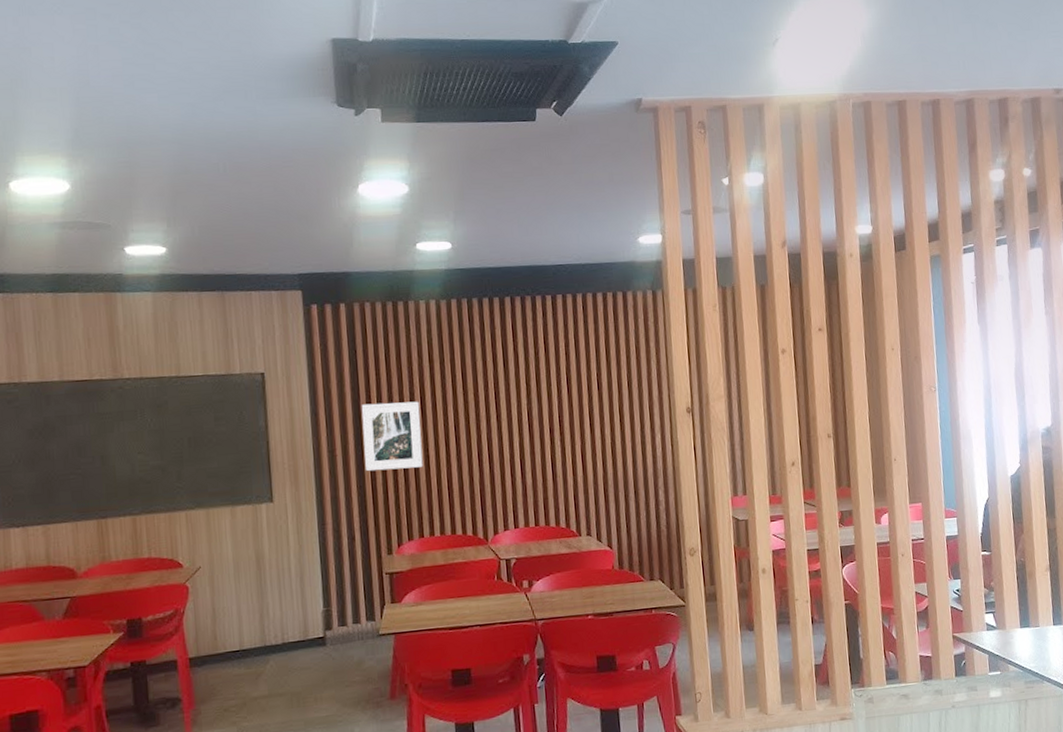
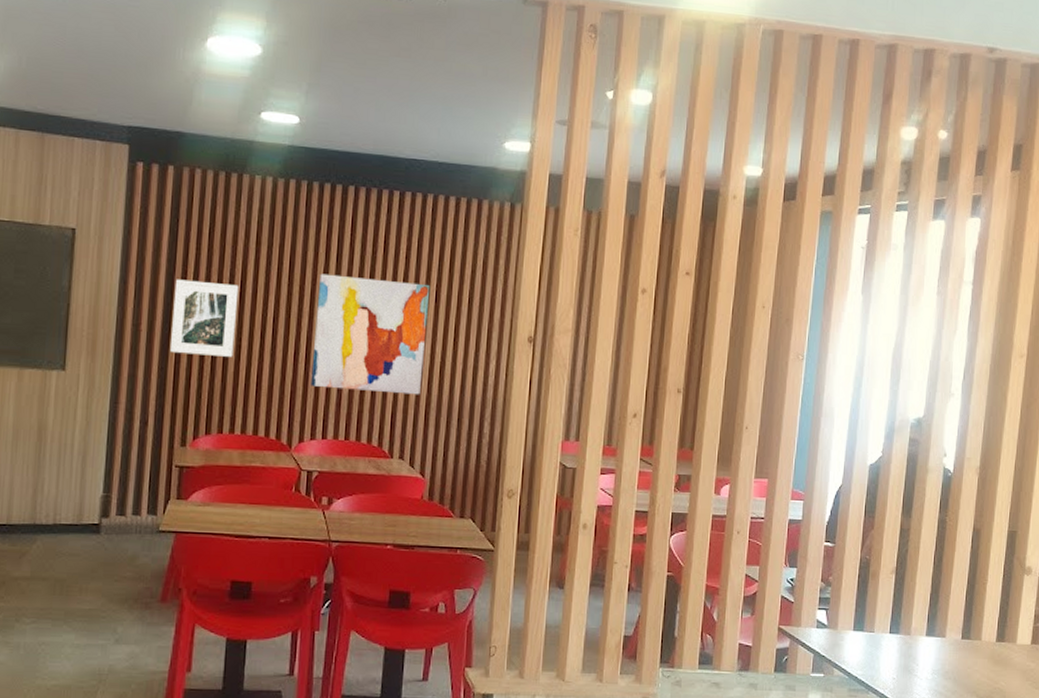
wall art: none [491,375,597,482] -> present [311,273,430,395]

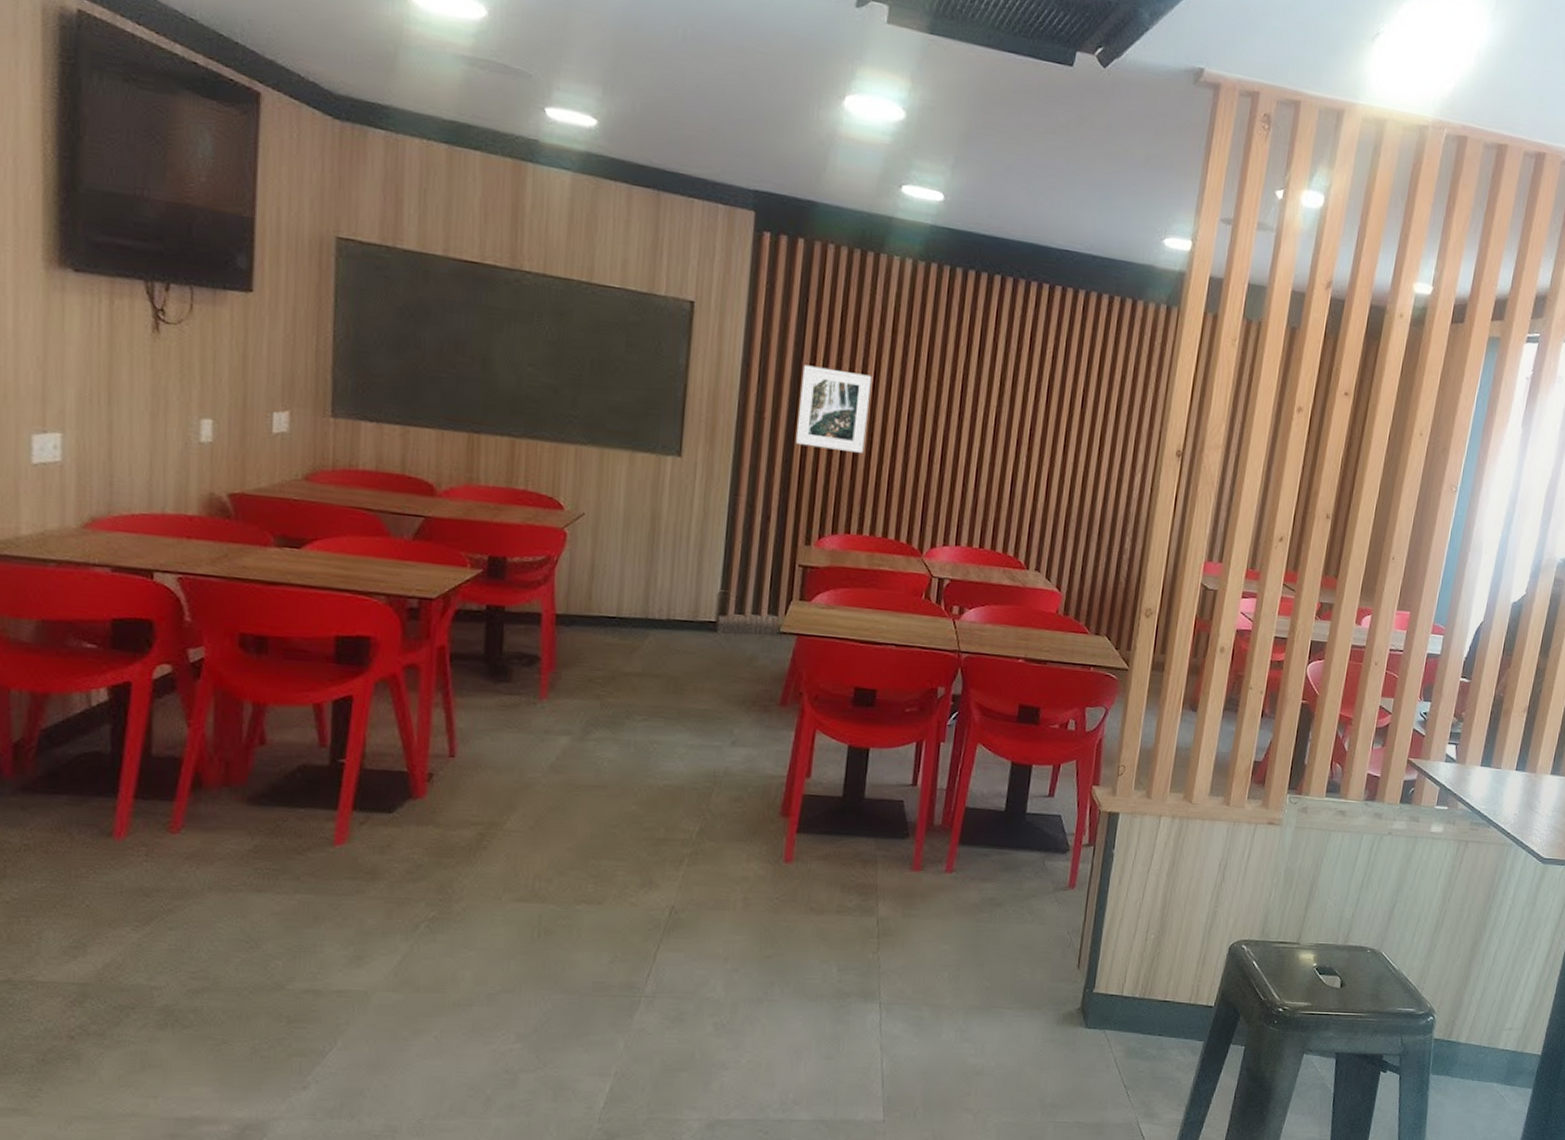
wall art: present [311,273,430,395] -> none [945,369,1077,505]

